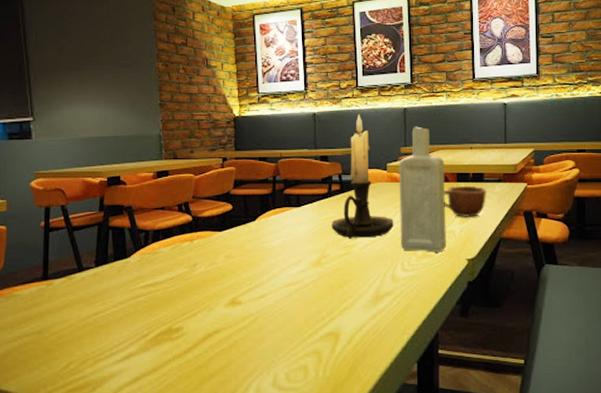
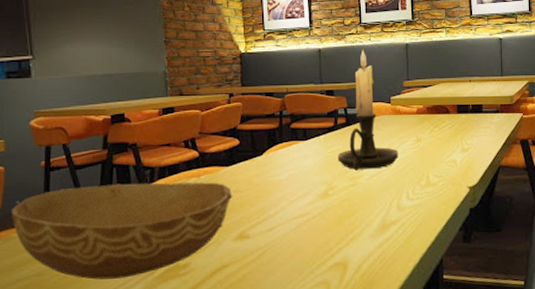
bowl: none [13,246,225,340] -> present [12,182,233,280]
bottle: present [399,126,446,252] -> none [402,61,448,181]
mug: present [444,185,487,218] -> none [445,116,486,148]

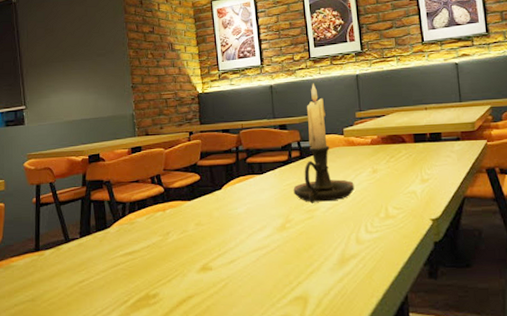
bowl: present [12,182,233,280] -> none [10,216,196,306]

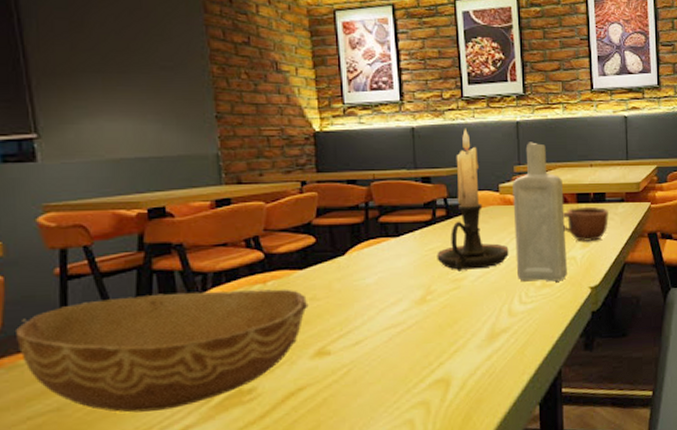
bowl: none [10,216,196,306] -> present [16,288,309,413]
bottle: none [355,91,409,214] -> present [513,142,567,282]
mug: none [402,145,446,178] -> present [563,206,610,243]

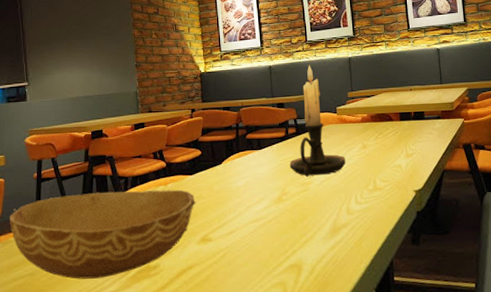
bottle: present [513,142,567,282] -> none [347,73,395,186]
mug: present [563,206,610,243] -> none [389,123,429,153]

